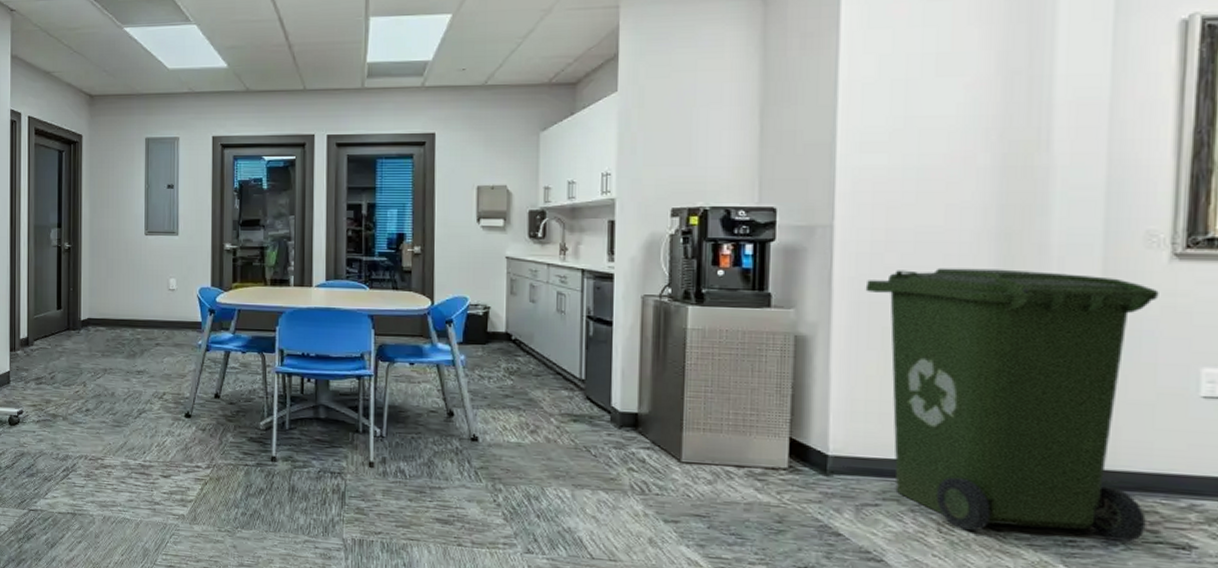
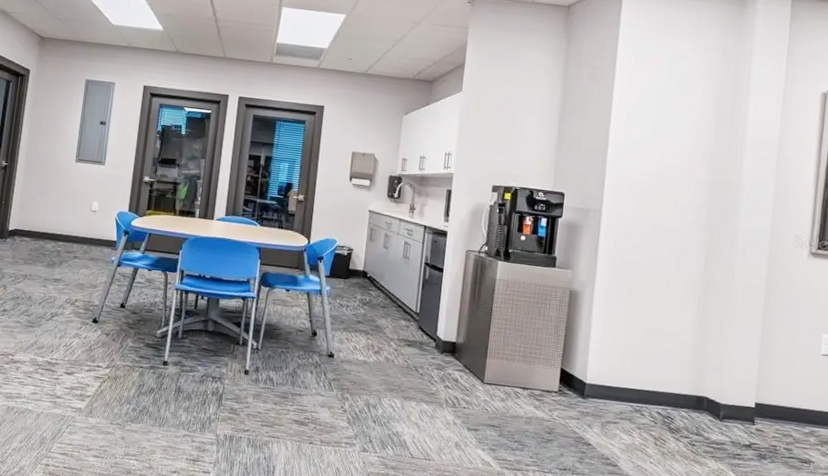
trash bin: present [865,268,1159,542] -> none [619,247,801,457]

